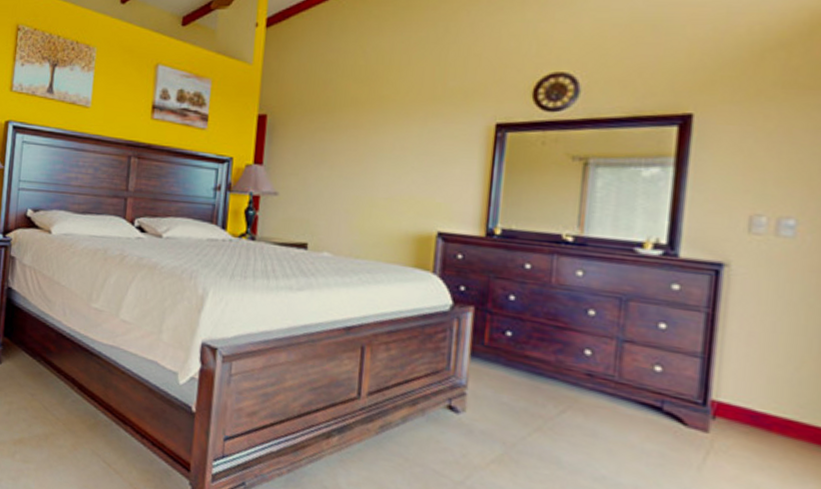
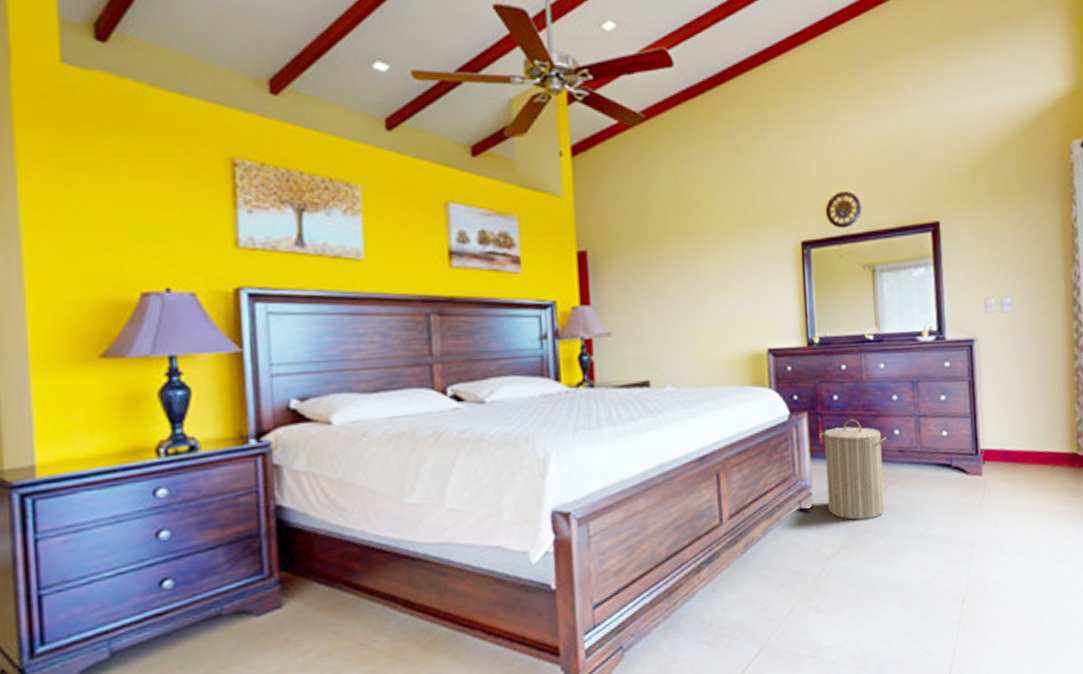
laundry hamper: none [484,324,573,442] -> present [819,418,887,520]

